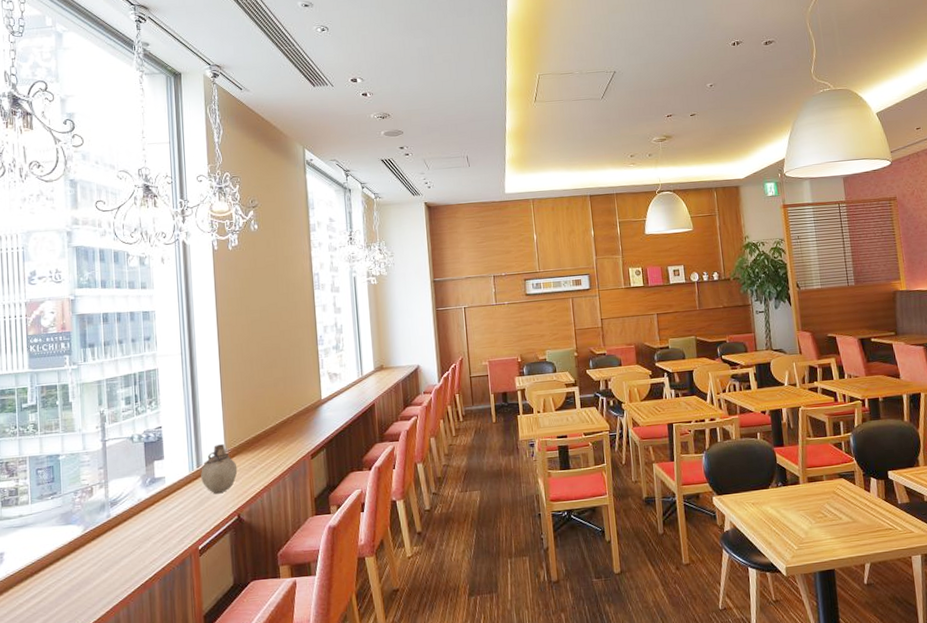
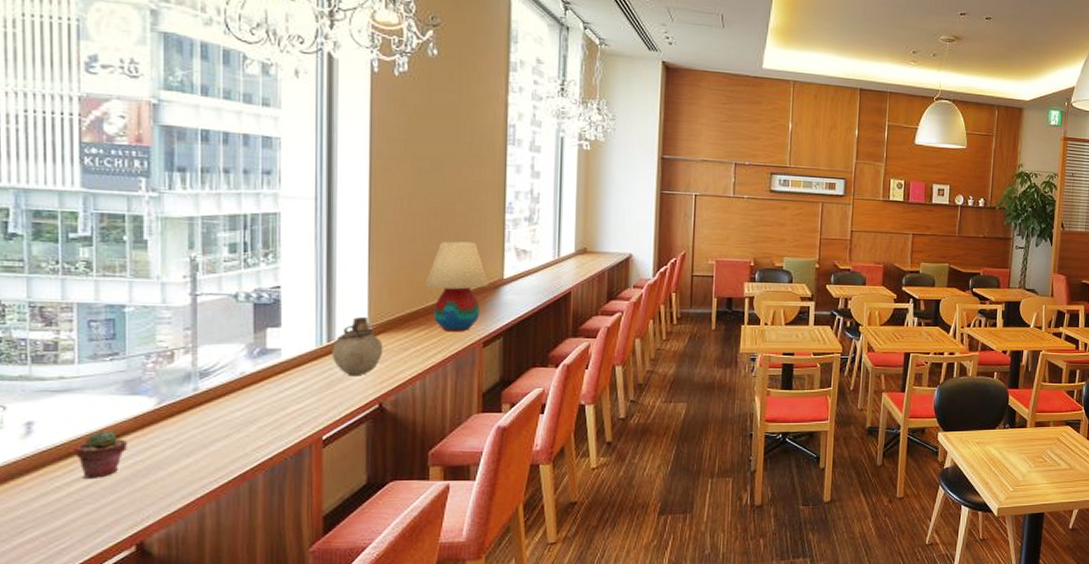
potted succulent: none [32,555,66,595] -> present [76,431,129,478]
table lamp: none [263,372,312,449] -> present [425,241,490,332]

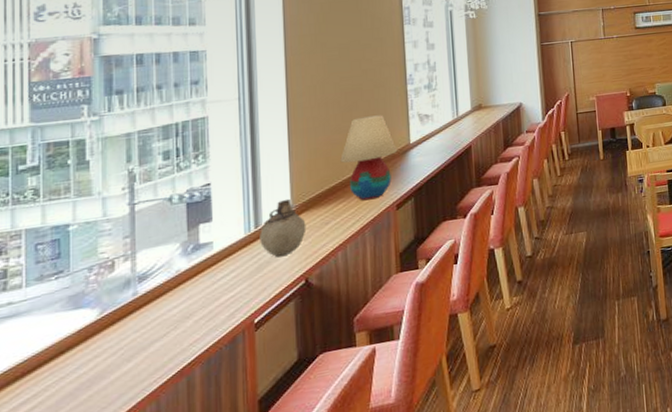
potted succulent: present [76,431,129,478] -> none [23,348,73,401]

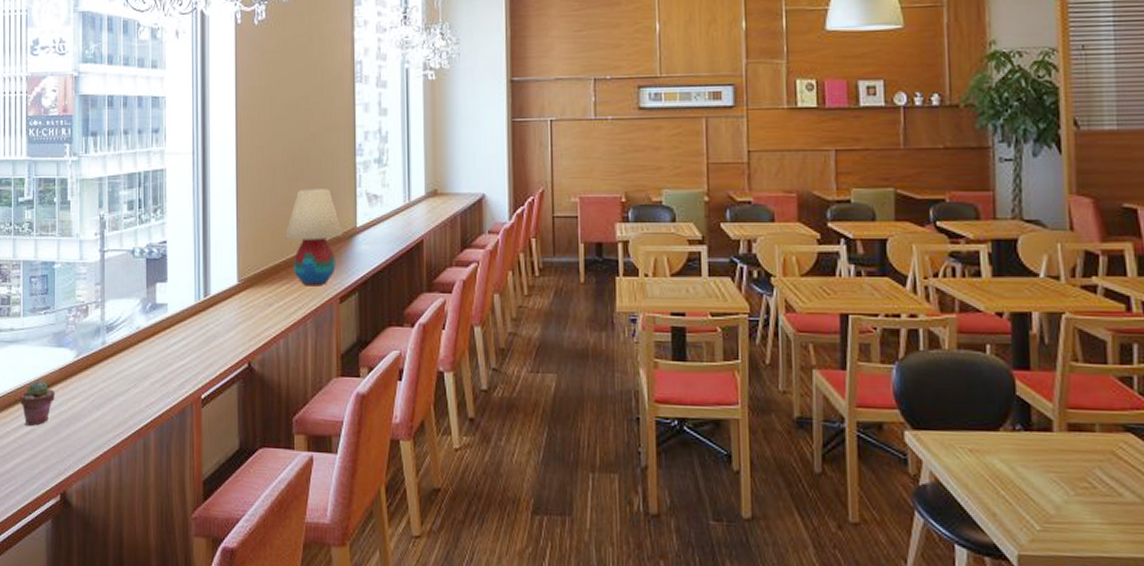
potted succulent: none [23,348,73,401] -> present [21,381,56,426]
vase: present [260,199,307,257] -> none [208,271,251,332]

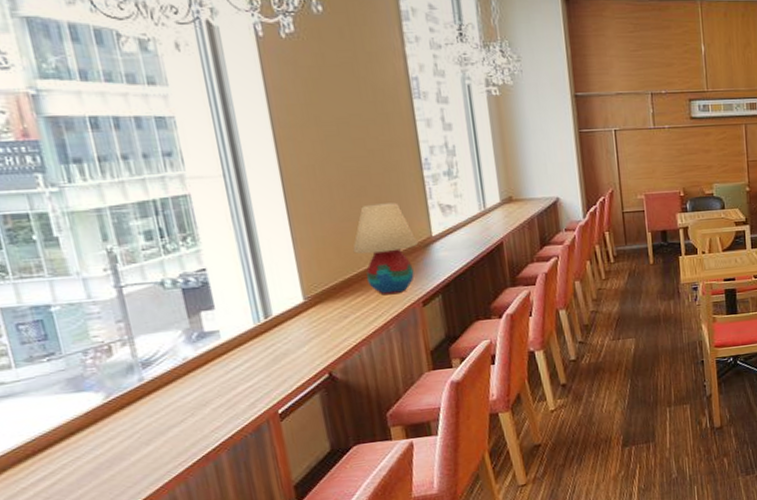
potted succulent: present [21,381,56,426] -> none [33,429,85,477]

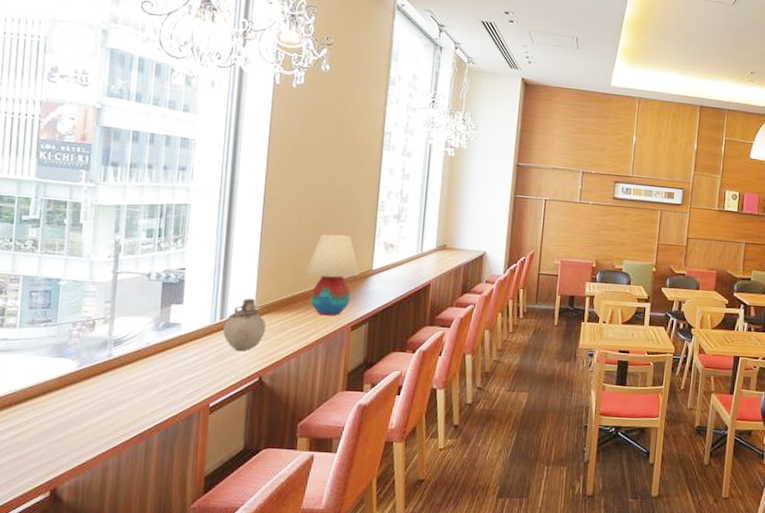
vase: none [271,290,324,349] -> present [223,298,267,351]

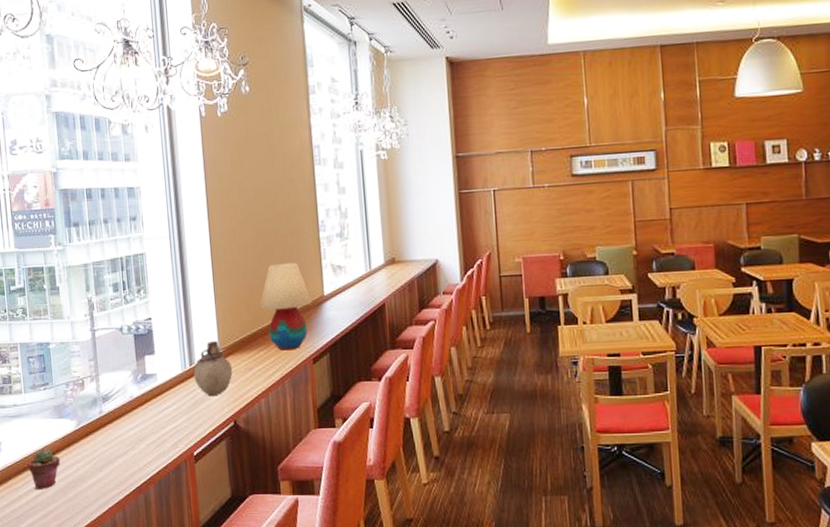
potted succulent: none [10,388,52,429] -> present [29,449,61,489]

